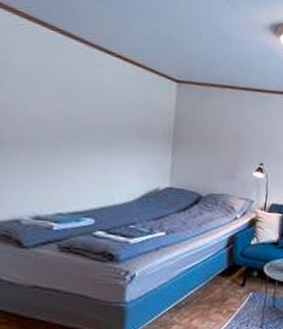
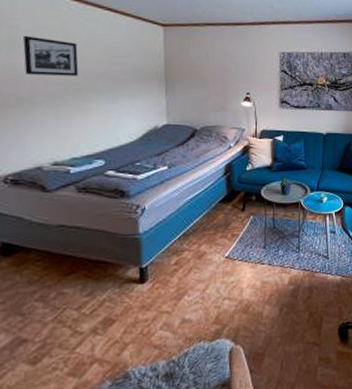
picture frame: none [11,71,78,125] -> present [23,35,79,76]

